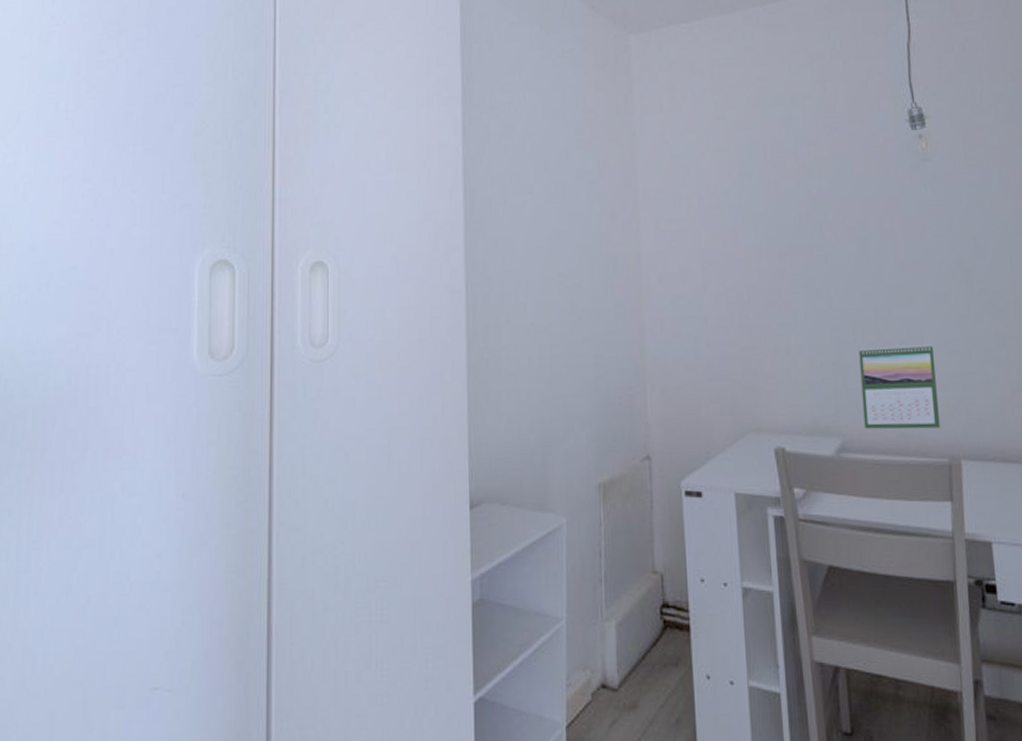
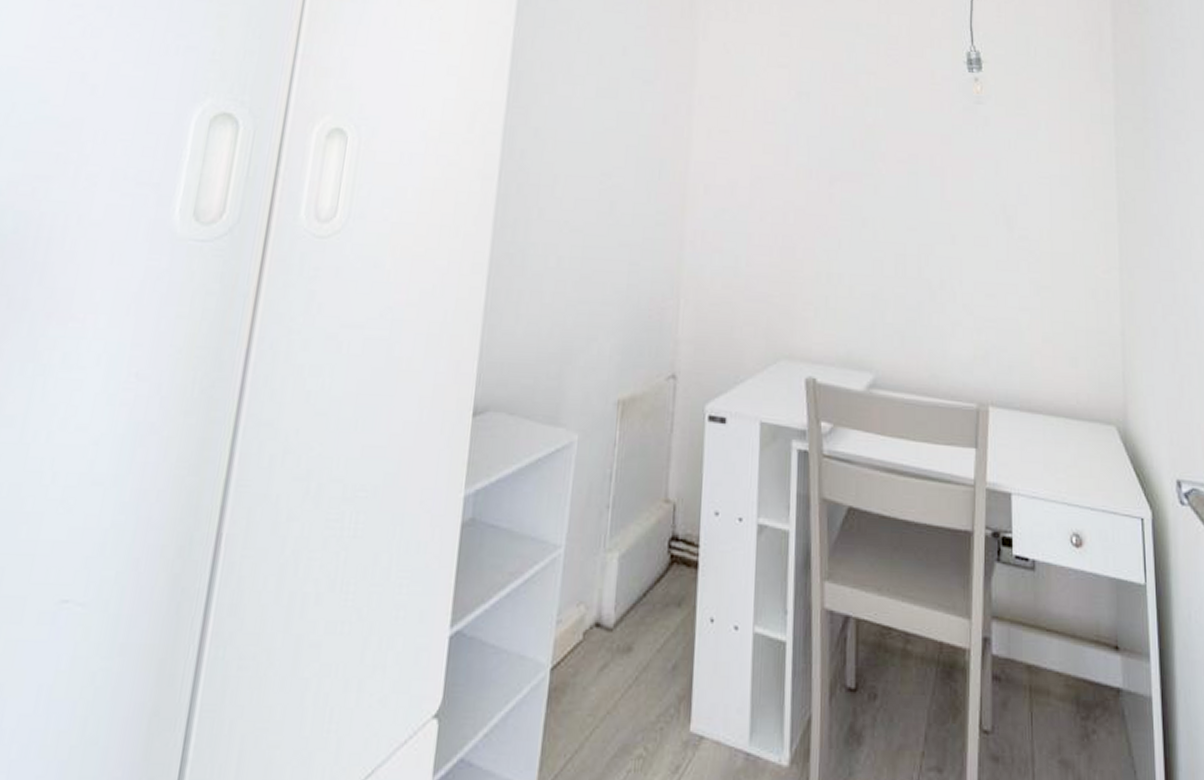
calendar: present [858,343,941,429] -> none [897,282,972,372]

